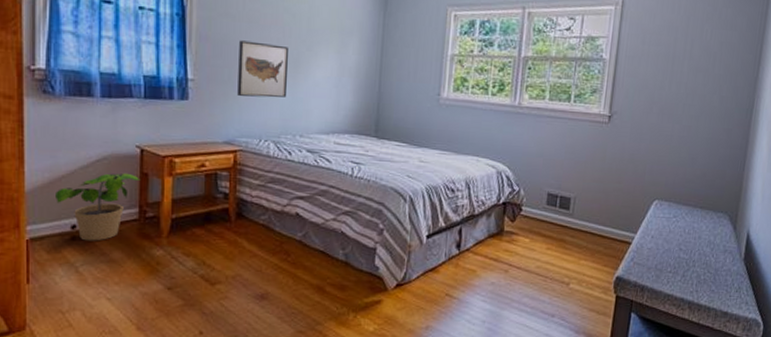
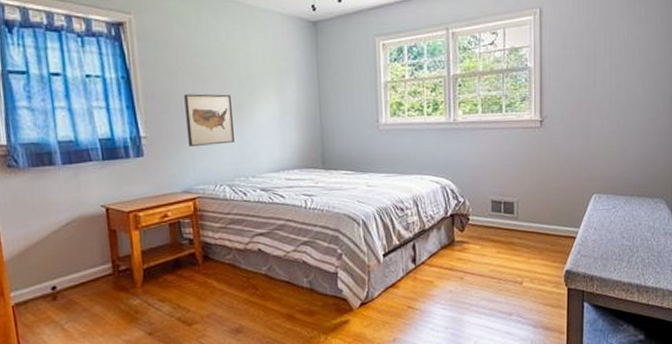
potted plant: present [56,173,141,241] -> none [33,231,110,300]

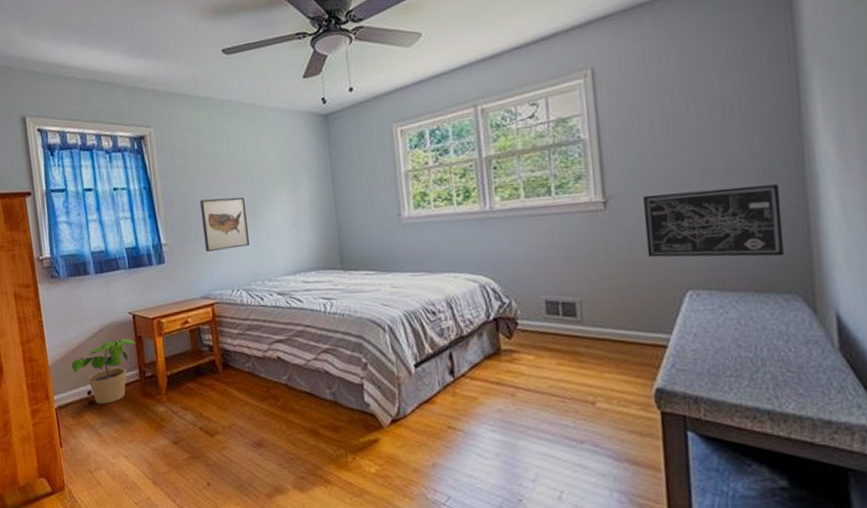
potted plant: none [33,231,110,300] -> present [72,338,137,404]
wall art: none [568,115,659,170] -> present [642,184,785,258]

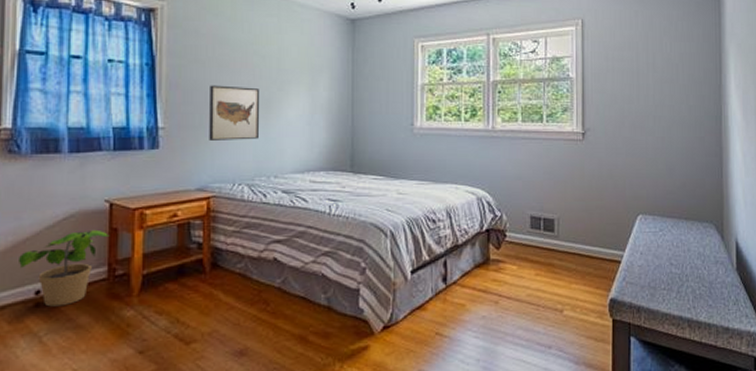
wall art: present [642,184,785,258] -> none [611,131,706,192]

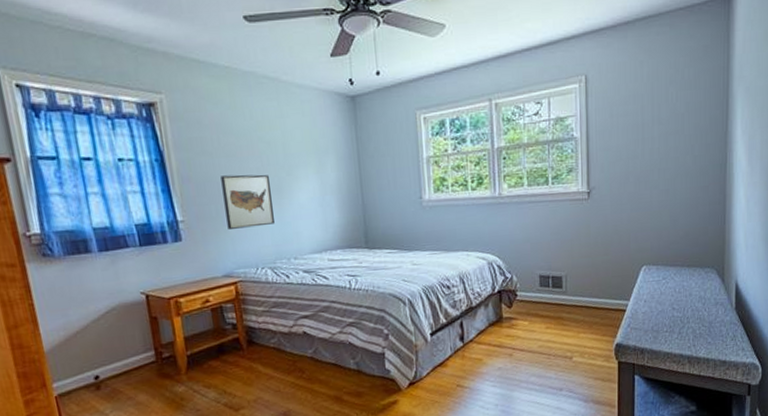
potted plant: present [19,229,110,307] -> none [73,319,151,389]

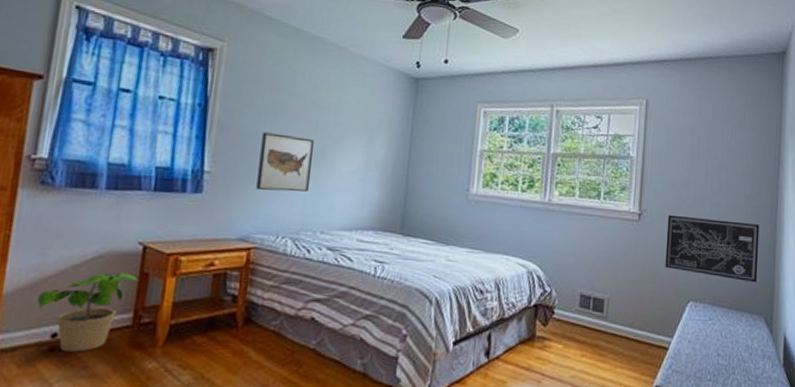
potted plant: none [73,319,151,389] -> present [37,272,140,352]
wall art: none [616,183,709,239] -> present [665,214,760,283]

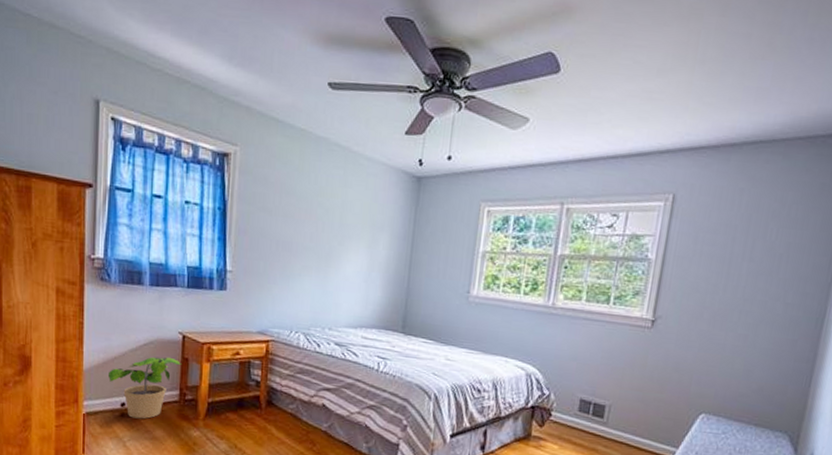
wall art: present [256,132,314,192] -> none [271,234,321,291]
wall art: present [665,214,760,283] -> none [676,322,799,399]

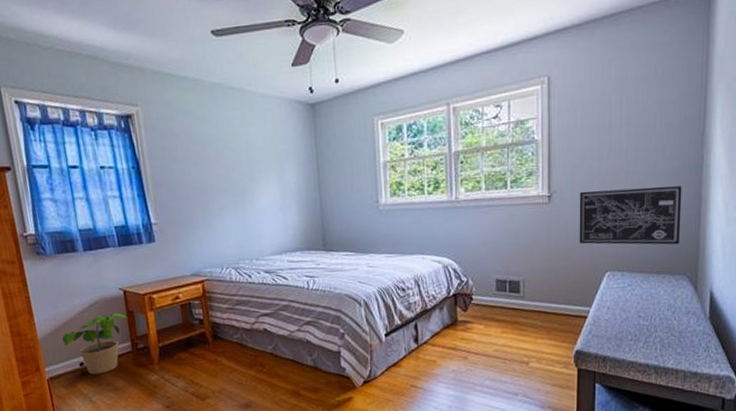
wall art: none [676,322,799,399] -> present [579,186,682,245]

